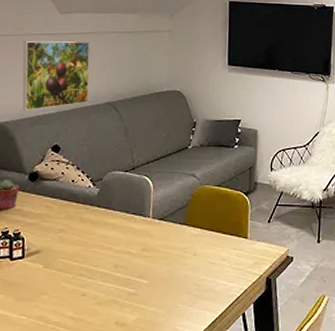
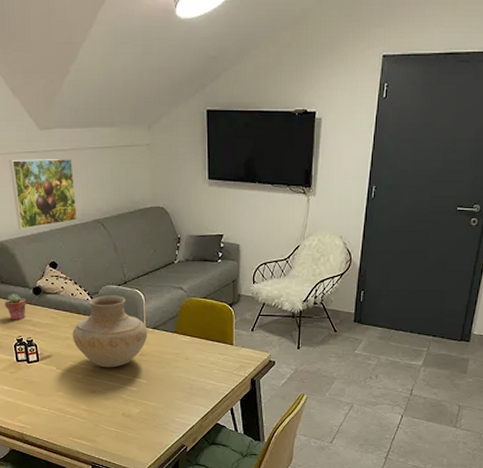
vase: none [67,182,154,266] -> present [73,295,148,368]

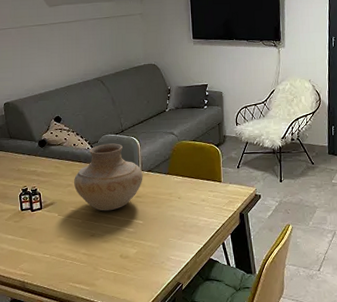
potted succulent: present [4,293,27,321] -> none [12,147,33,172]
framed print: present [9,159,78,229] -> none [21,29,80,90]

